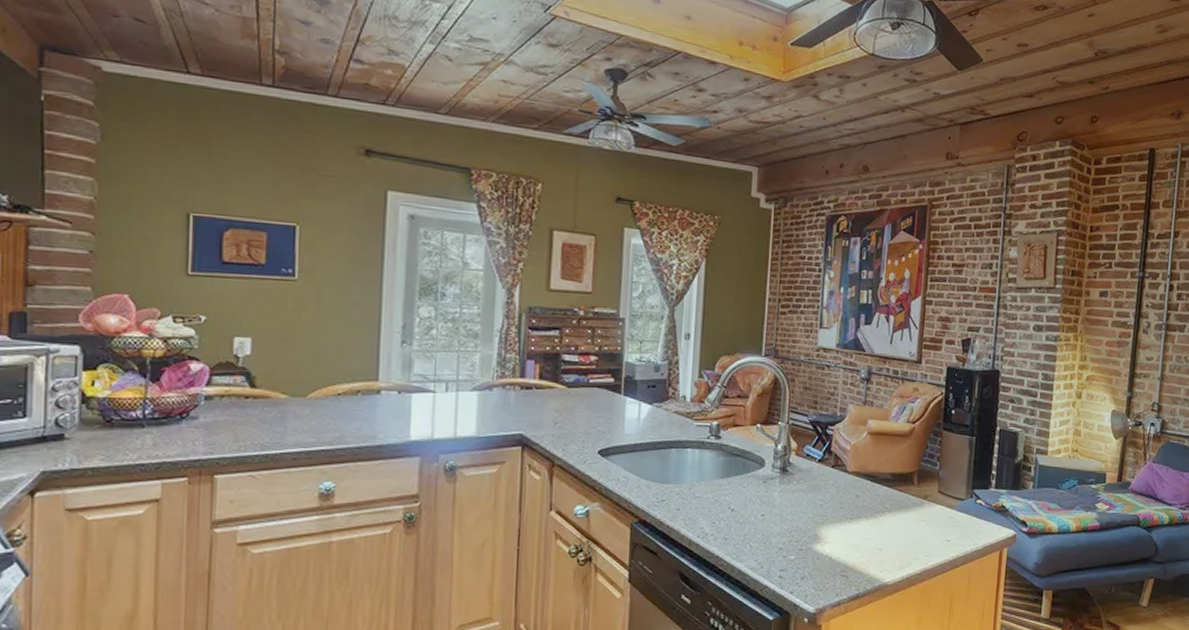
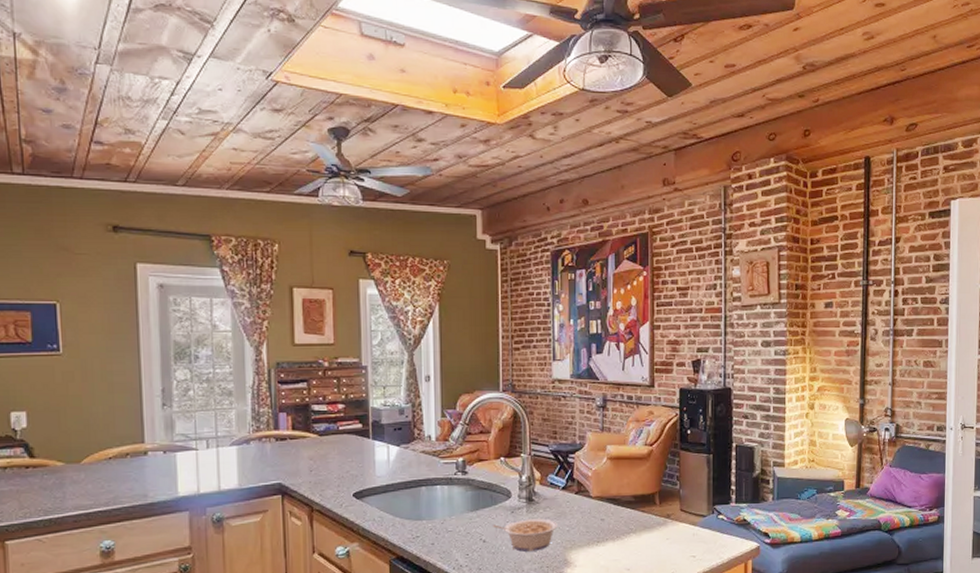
legume: none [743,490,811,524] -> present [493,518,557,552]

